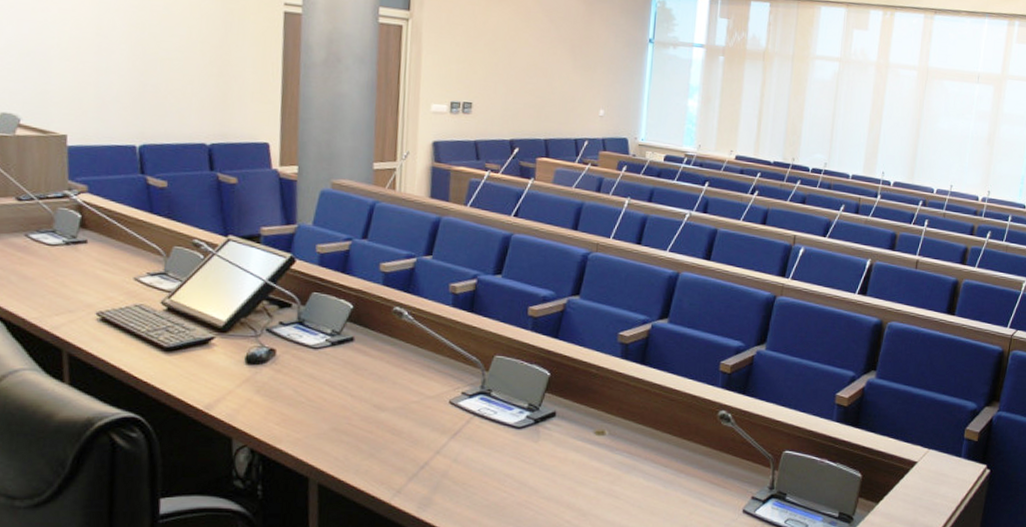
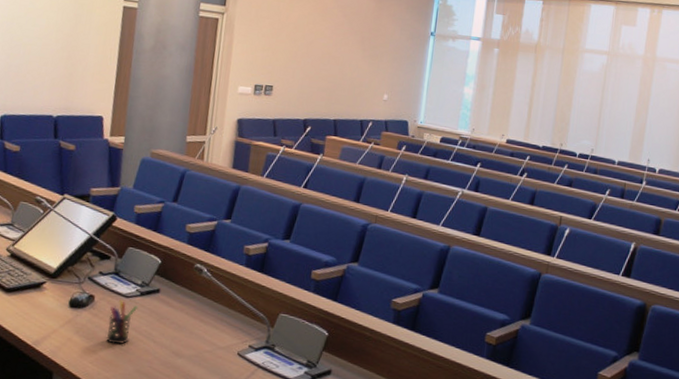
pen holder: none [293,353,328,402] -> present [106,300,137,344]

